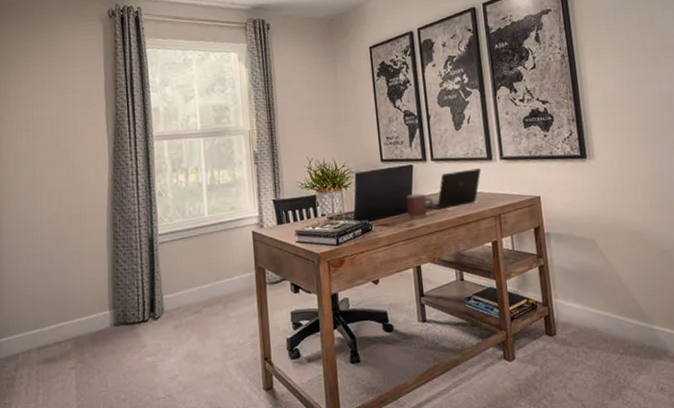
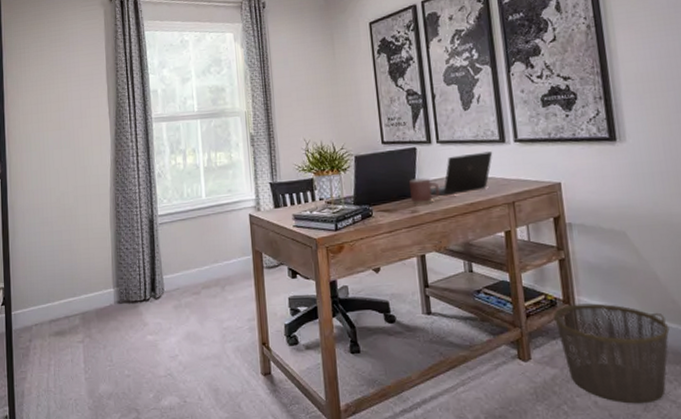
basket: none [534,304,631,394] -> present [553,303,670,404]

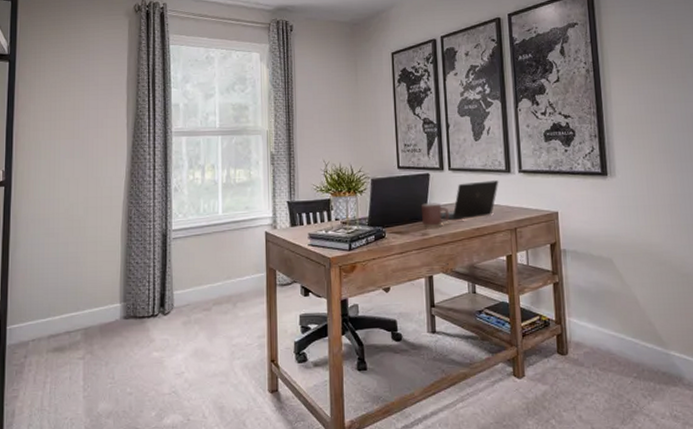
basket: present [553,303,670,404] -> none [546,324,646,418]

